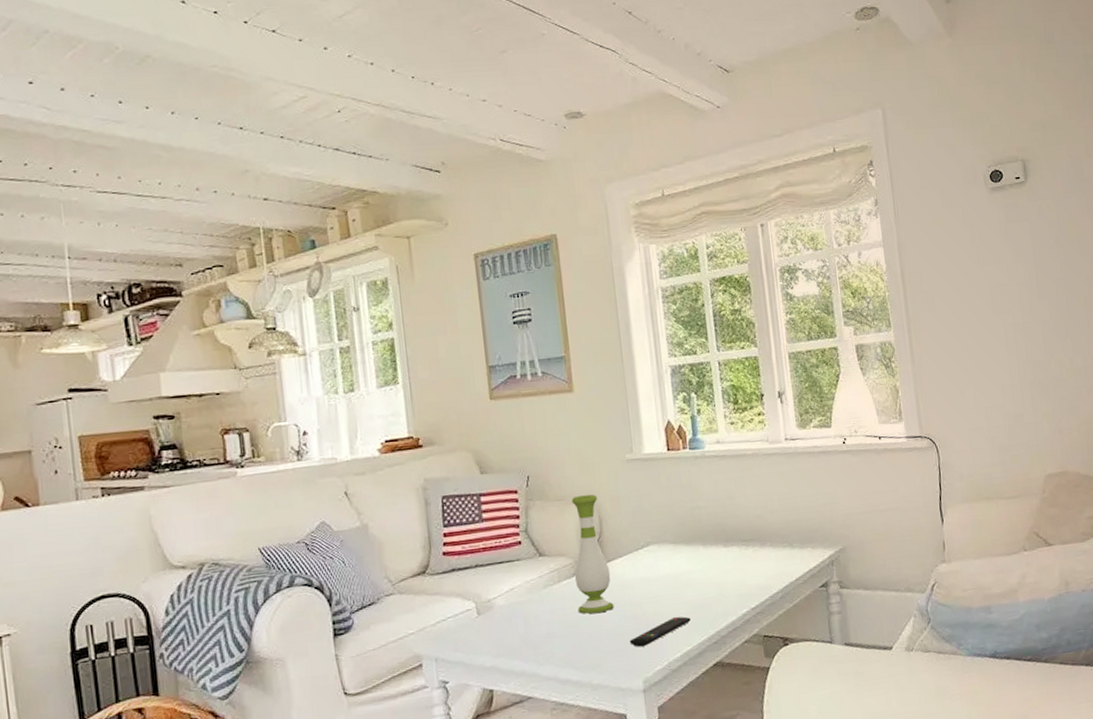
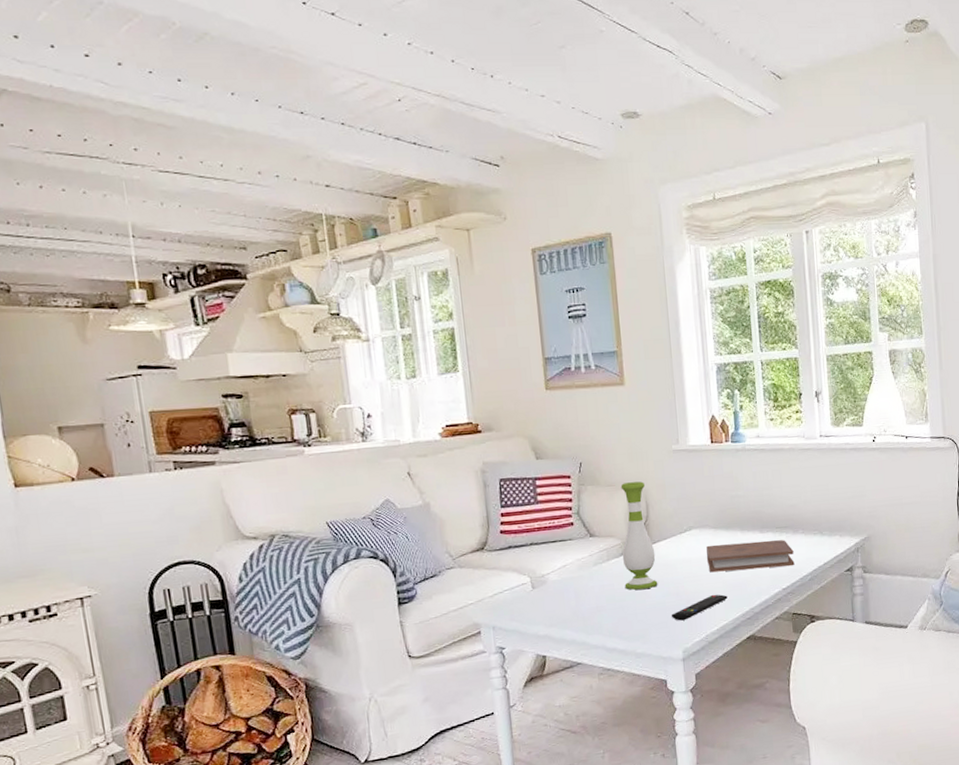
book: none [666,554,764,593] -> present [706,540,795,573]

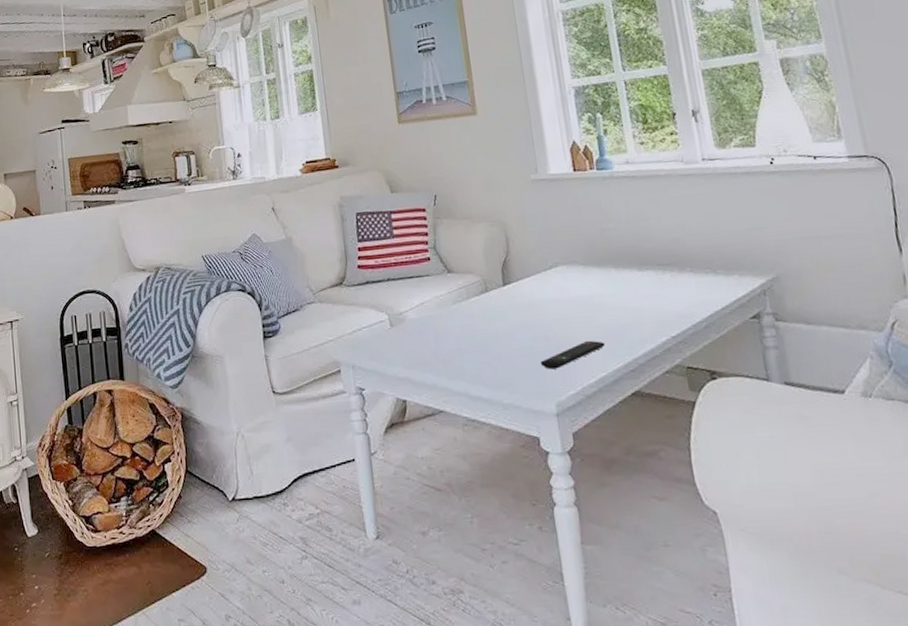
vase: present [620,481,658,590] -> none [477,214,524,332]
book: present [706,540,795,573] -> none [576,279,684,315]

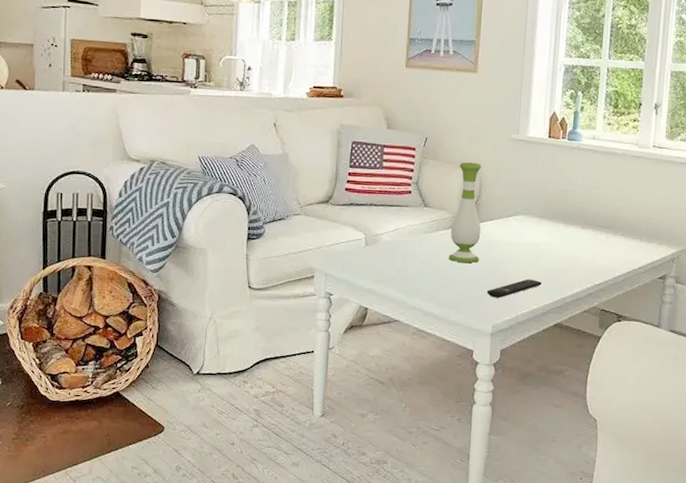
vase: none [477,214,524,332] -> present [448,162,482,263]

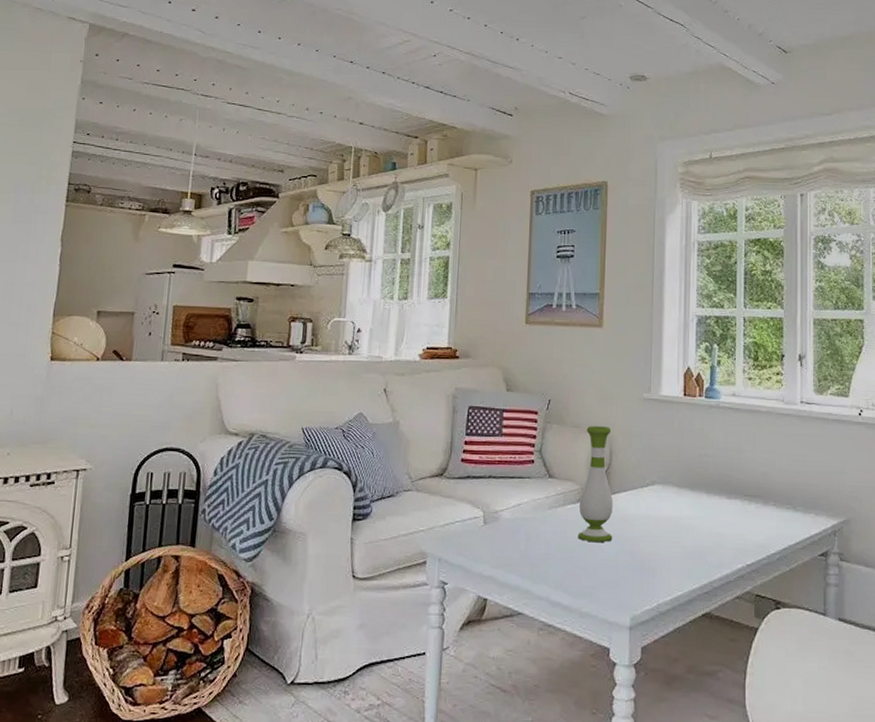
remote control: present [487,278,542,298] -> none [623,559,685,584]

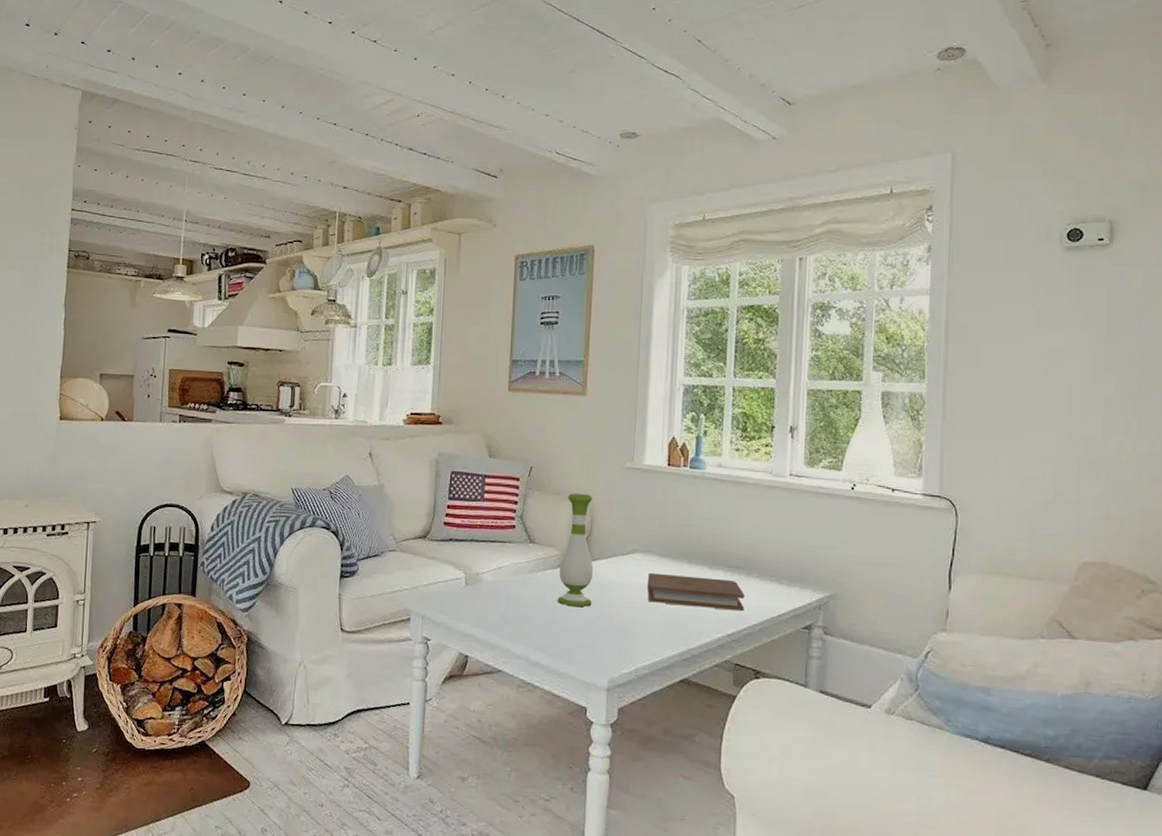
book: none [668,504,763,541] -> present [647,572,745,612]

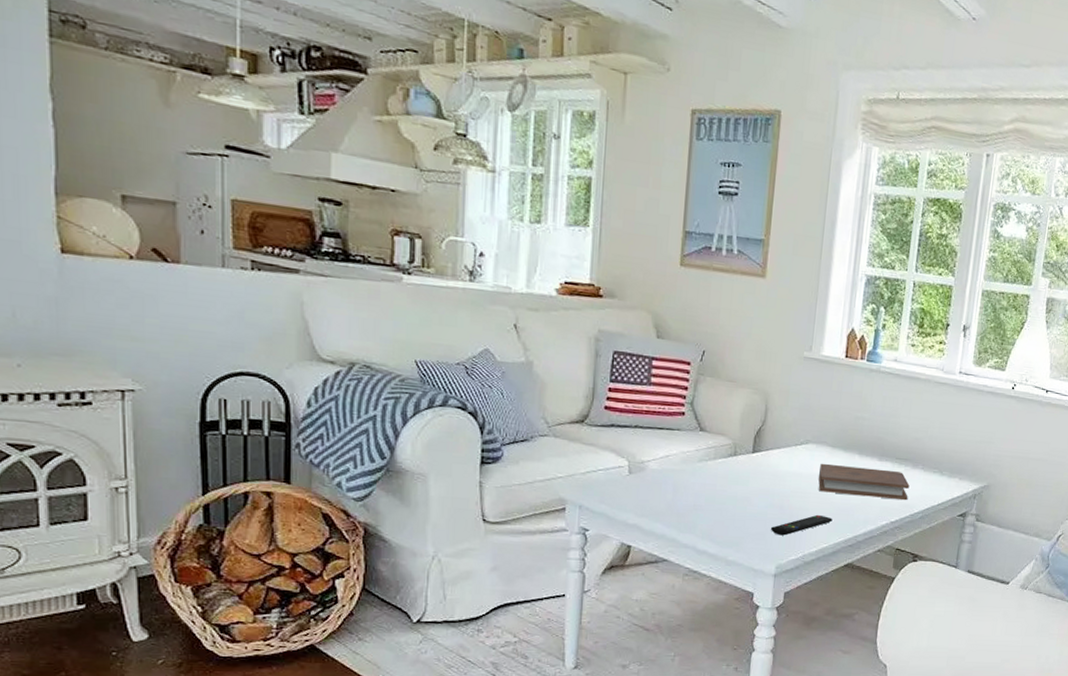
vase: present [557,493,594,607] -> none [727,381,769,496]
remote control: none [602,626,664,648] -> present [771,514,833,536]

